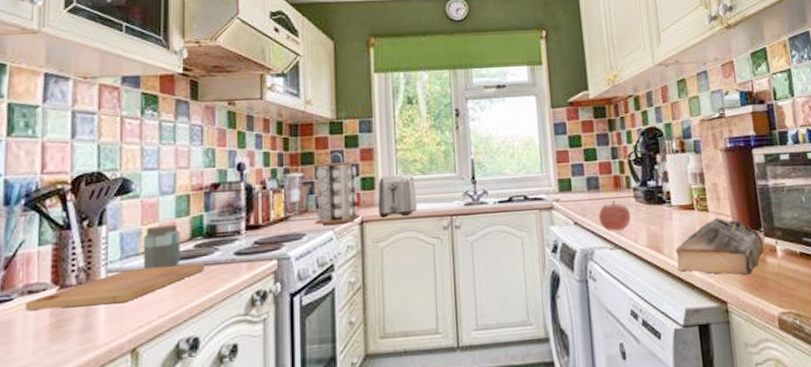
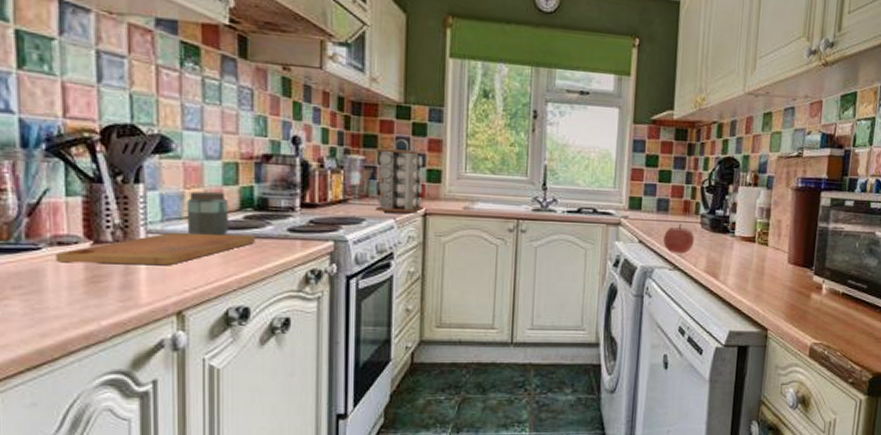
toaster: present [377,173,418,219] -> none [442,170,485,215]
bread loaf: present [675,217,764,276] -> none [730,252,812,308]

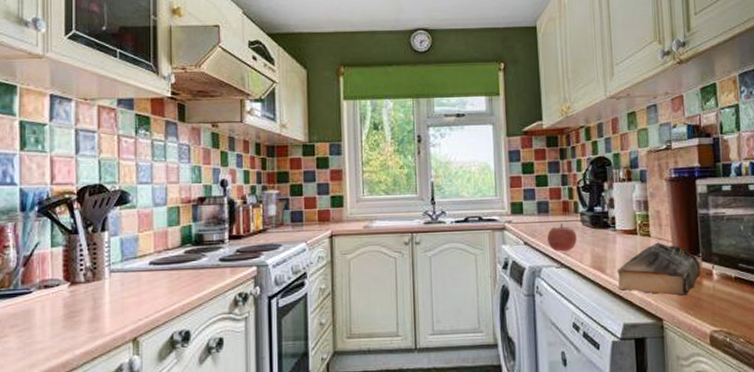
cutting board: present [55,232,256,266] -> none [42,267,194,303]
peanut butter: present [186,191,229,235] -> none [140,232,173,270]
spice rack: present [375,139,425,214] -> none [287,173,330,238]
bread loaf: none [730,252,812,308] -> present [617,242,701,297]

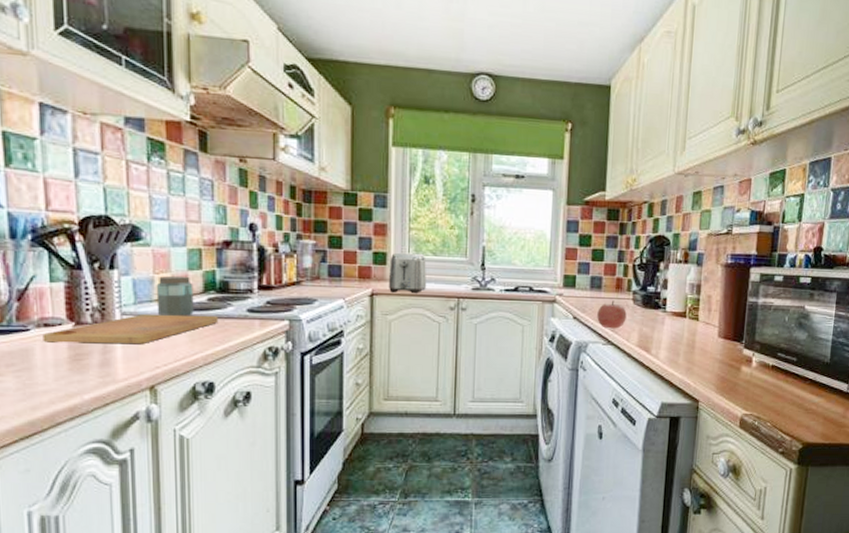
cutting board: none [42,267,194,303] -> present [42,313,219,345]
peanut butter: none [140,232,173,270] -> present [156,275,194,316]
toaster: none [345,193,382,234] -> present [388,252,427,294]
bread loaf: present [617,242,701,297] -> none [661,327,742,381]

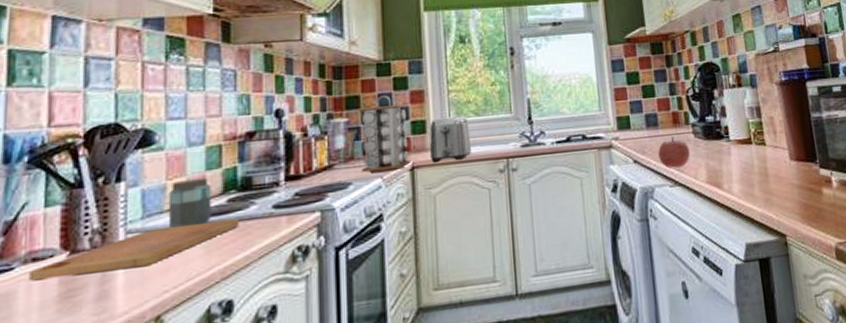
spice rack: none [325,224,371,295] -> present [357,95,411,173]

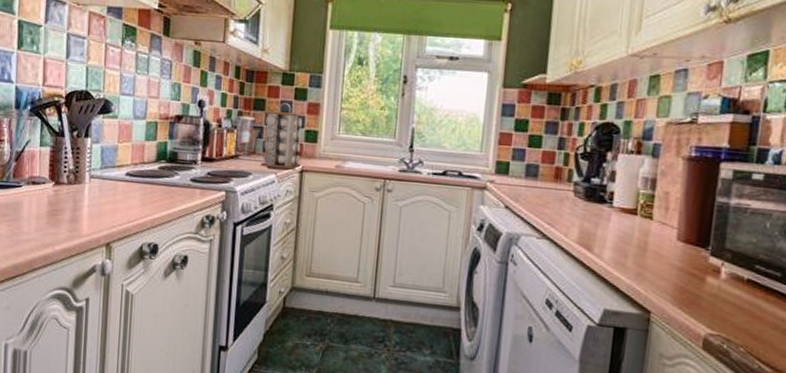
cutting board: present [28,218,240,282] -> none [30,178,167,205]
peanut butter: present [168,177,211,228] -> none [118,145,149,182]
toaster: present [429,115,472,164] -> none [317,131,355,173]
fruit: present [658,136,690,168] -> none [531,191,566,223]

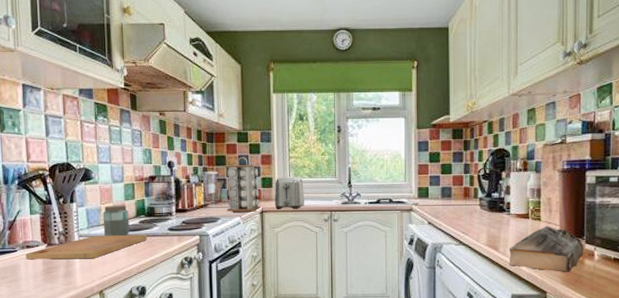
cutting board: none [30,178,167,205] -> present [25,234,148,260]
peanut butter: none [118,145,149,182] -> present [102,205,130,236]
toaster: none [317,131,355,173] -> present [274,176,305,210]
bread loaf: none [605,227,708,291] -> present [509,226,584,273]

